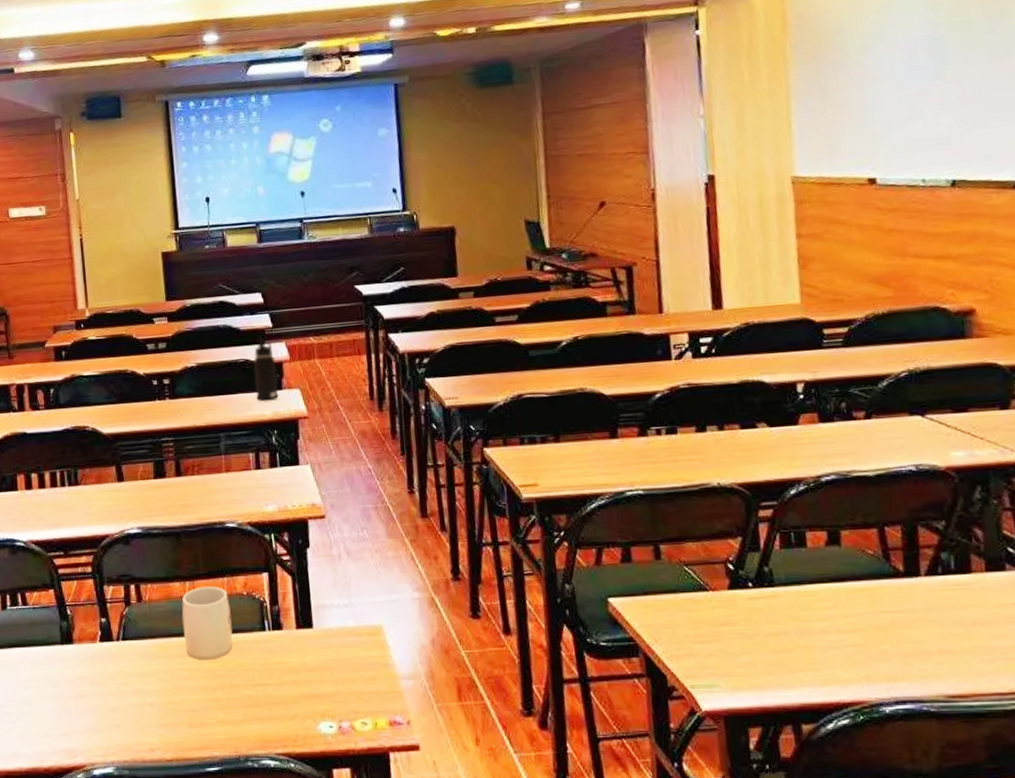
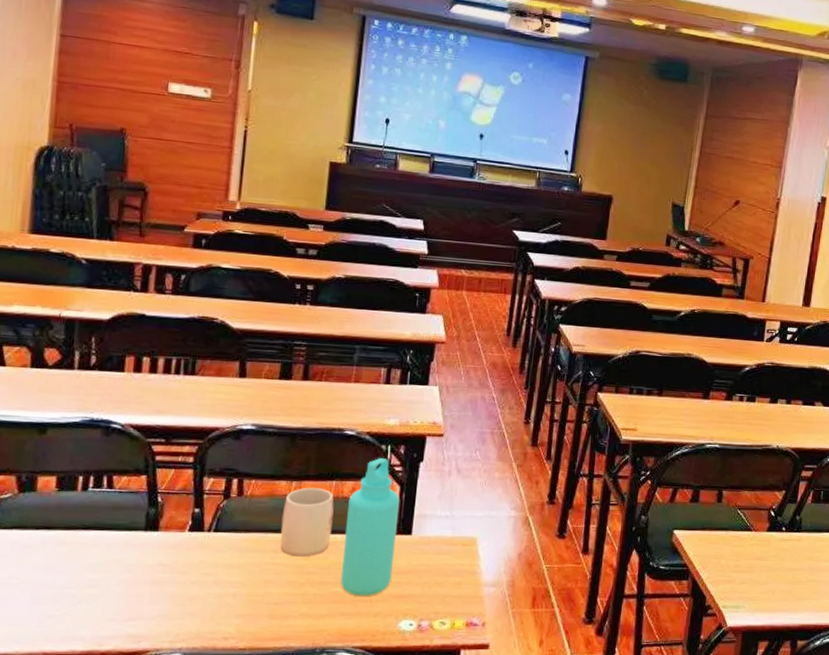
water bottle: none [243,548,303,698] -> present [340,458,400,596]
water bottle: present [254,339,278,402] -> none [398,263,425,323]

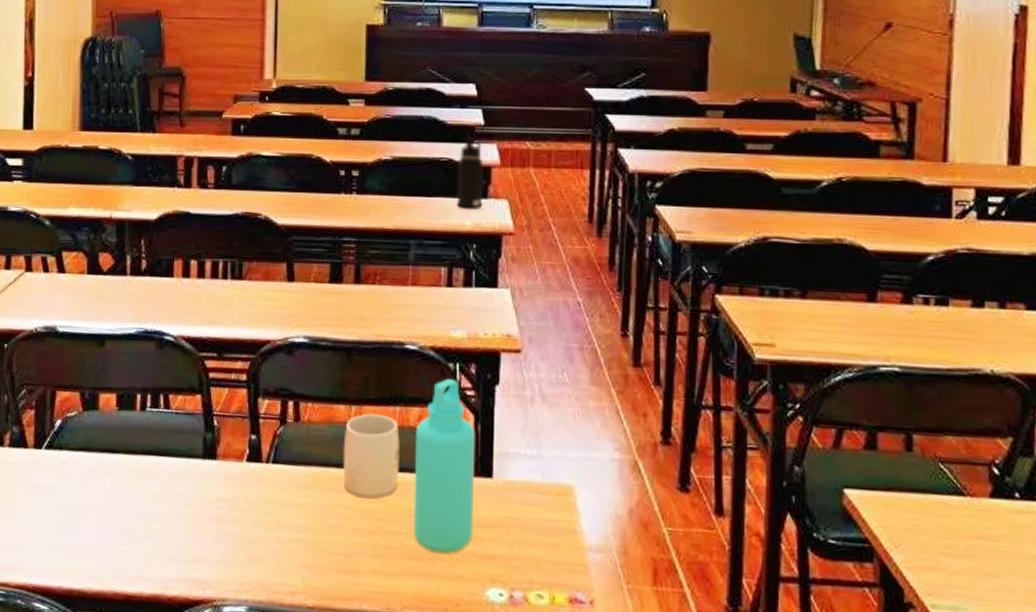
water bottle: none [398,263,425,323] -> present [456,137,484,210]

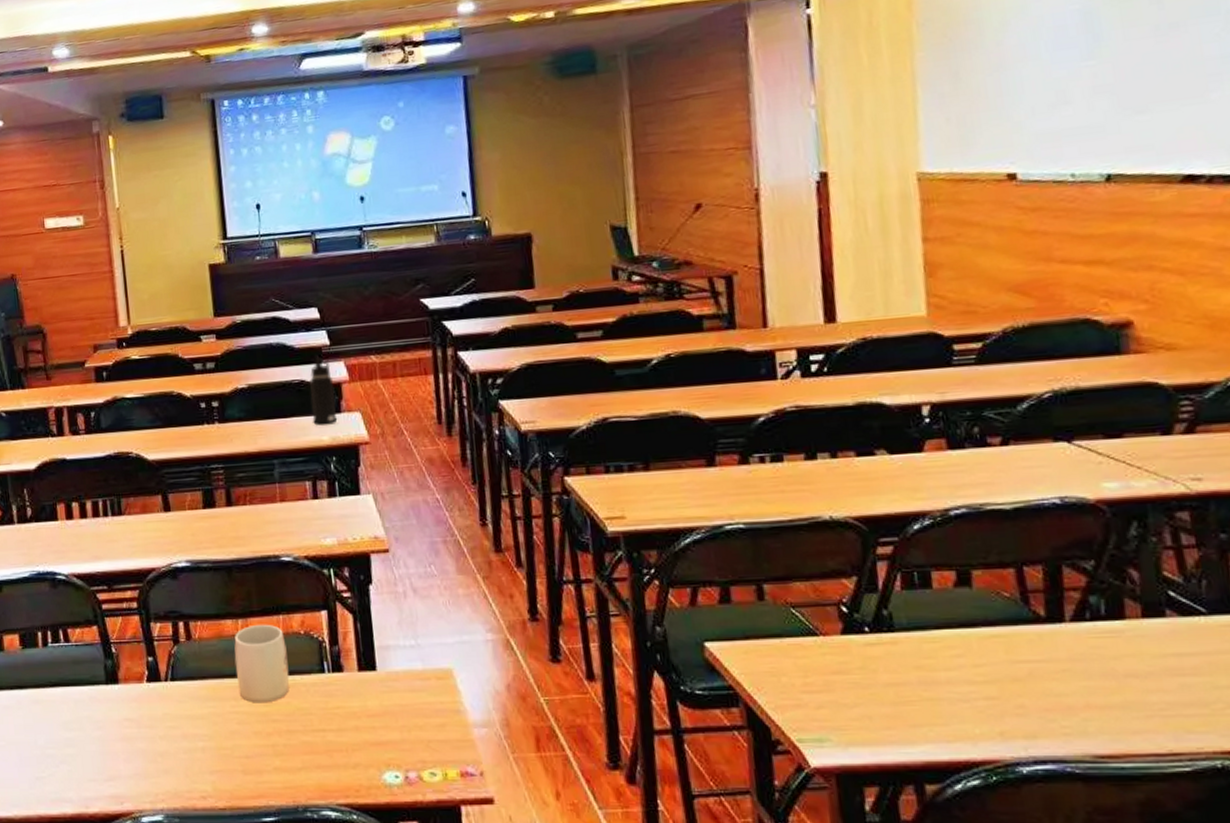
water bottle: present [413,379,476,554] -> none [300,584,366,745]

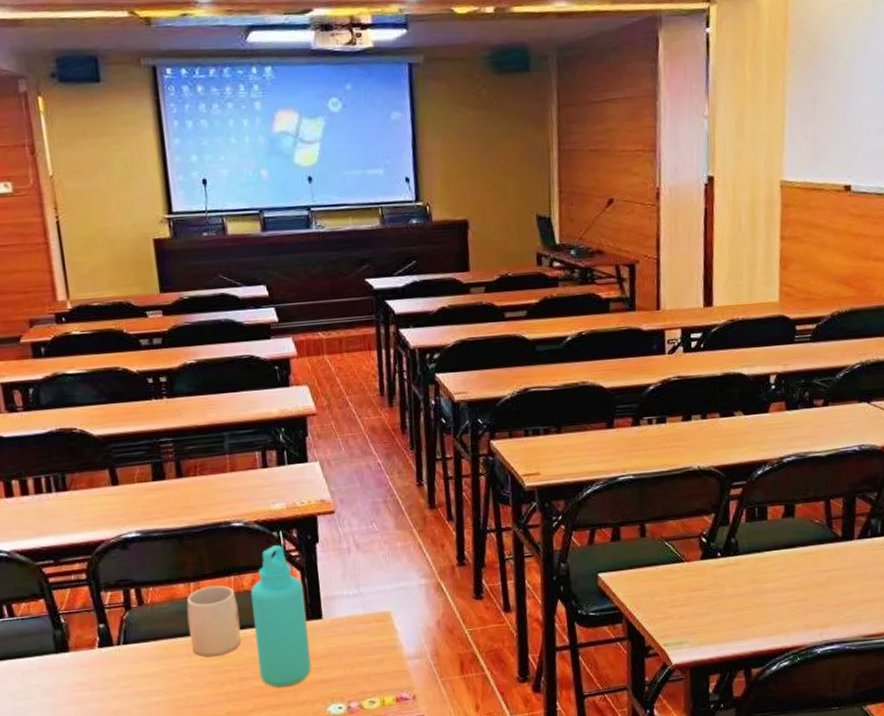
water bottle: none [300,584,366,745] -> present [251,545,312,687]
water bottle: present [310,358,337,426] -> none [259,334,285,399]

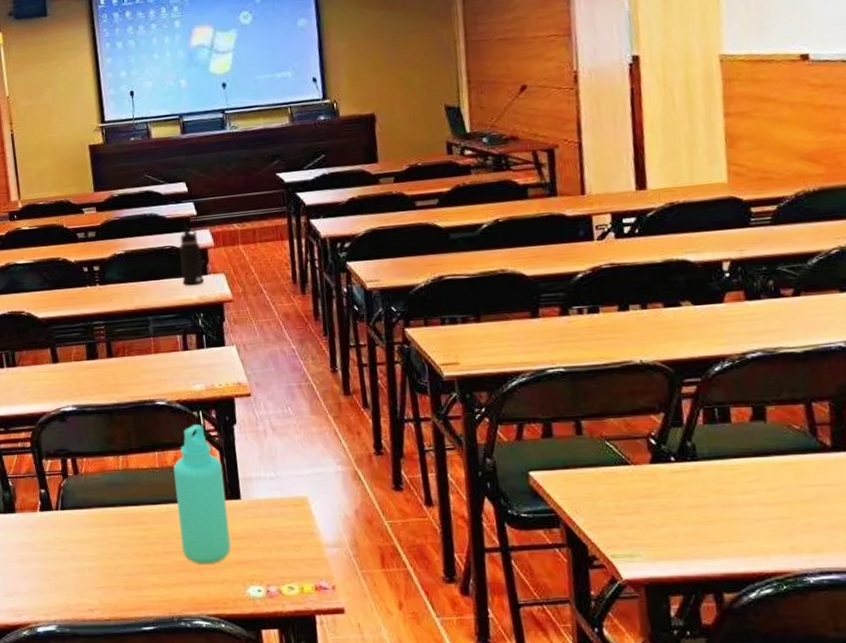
mug: present [186,585,241,657] -> none [115,459,165,529]
water bottle: none [259,334,285,399] -> present [179,226,204,286]

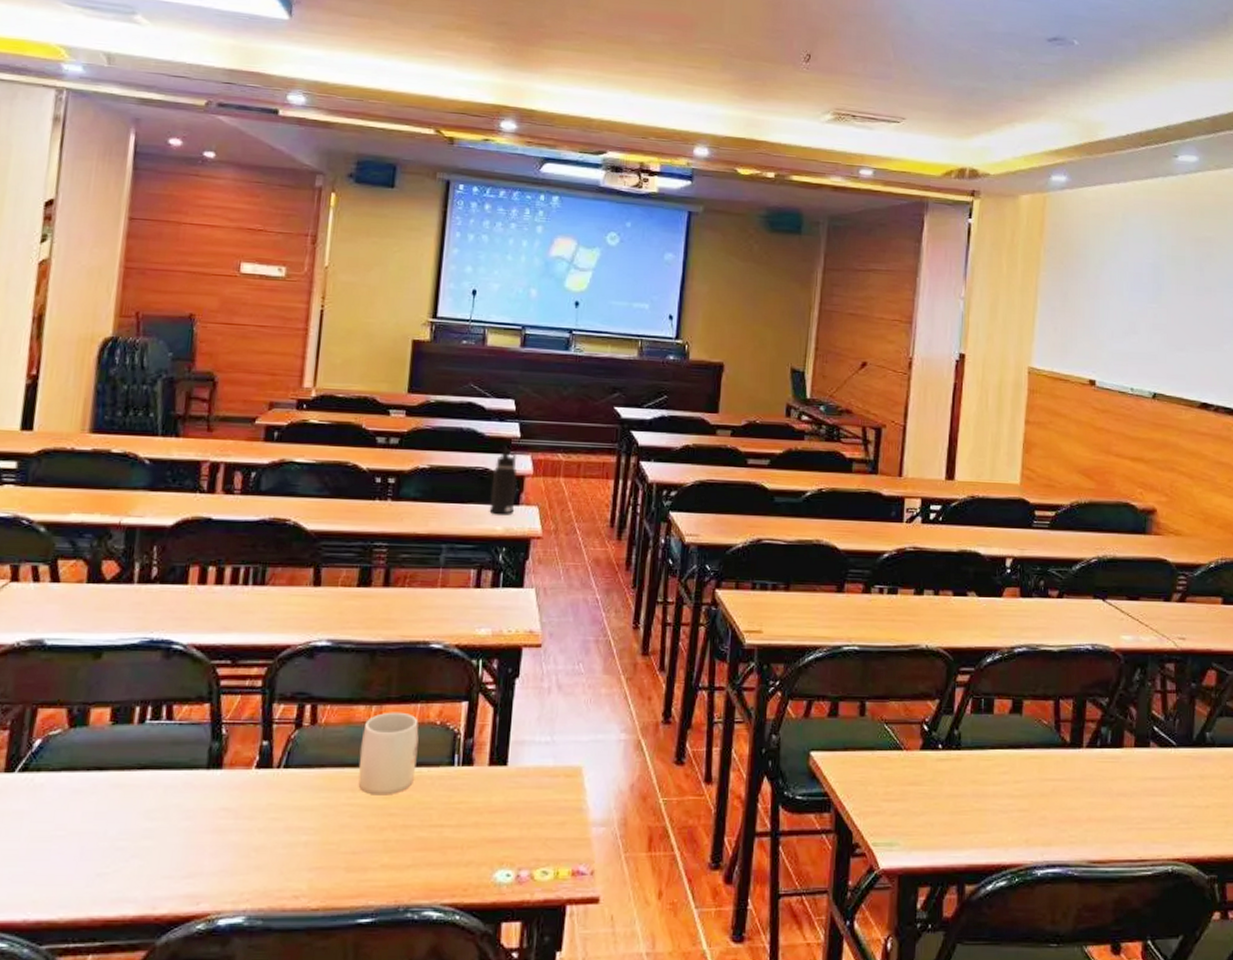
mug: none [115,459,165,529] -> present [358,712,419,796]
water bottle: present [173,425,232,564] -> none [426,675,494,842]

